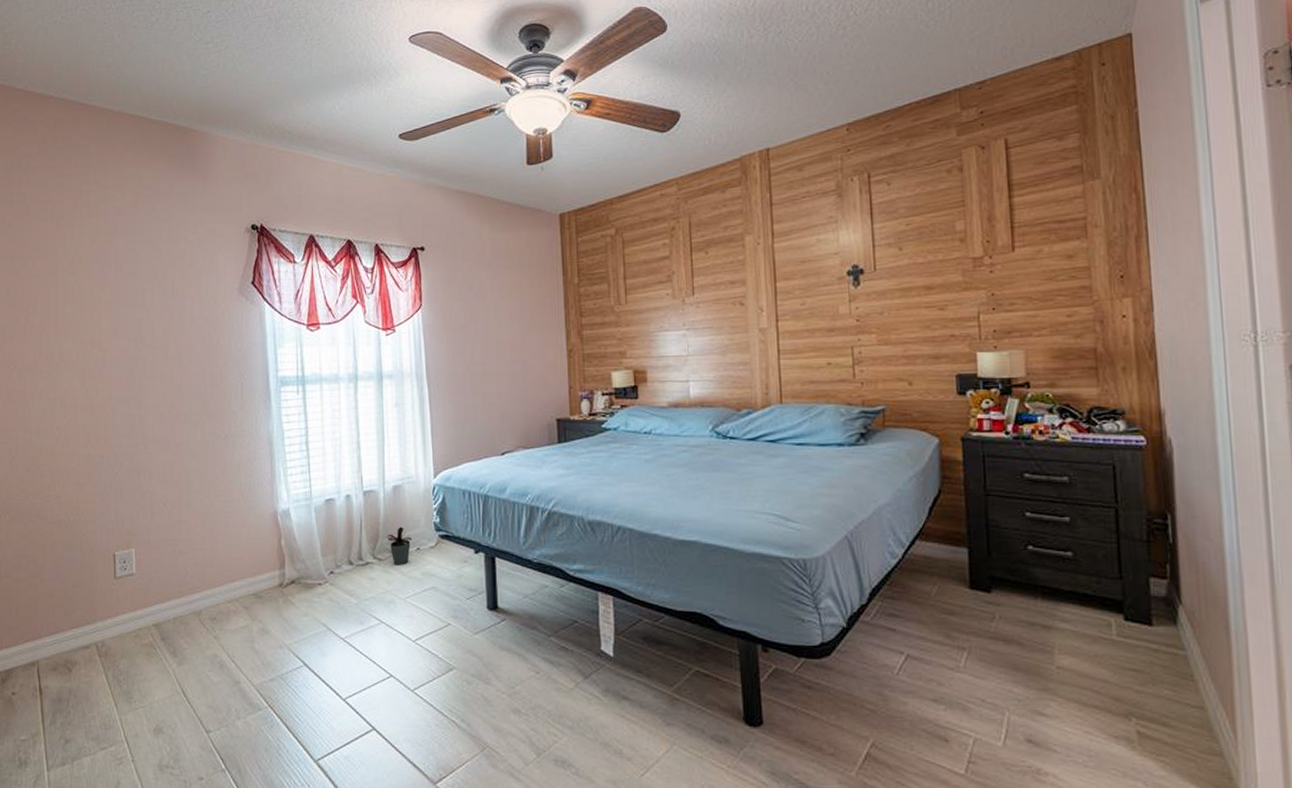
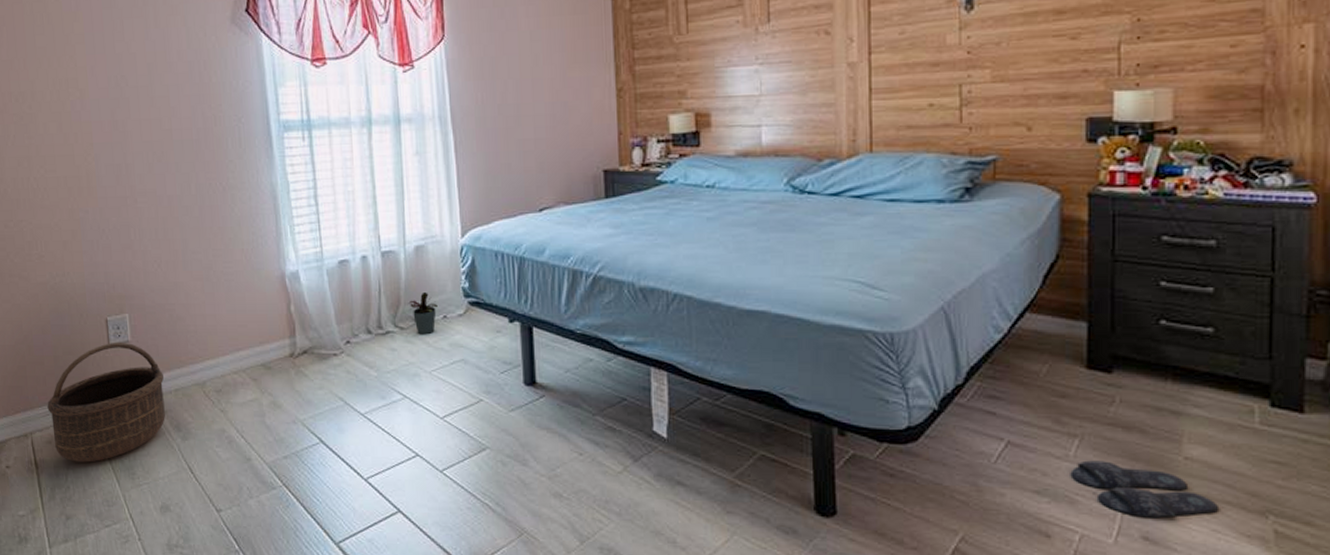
basket: none [54,574,163,688] -> present [47,342,165,463]
slippers: none [962,671,1090,723] -> present [1070,460,1220,519]

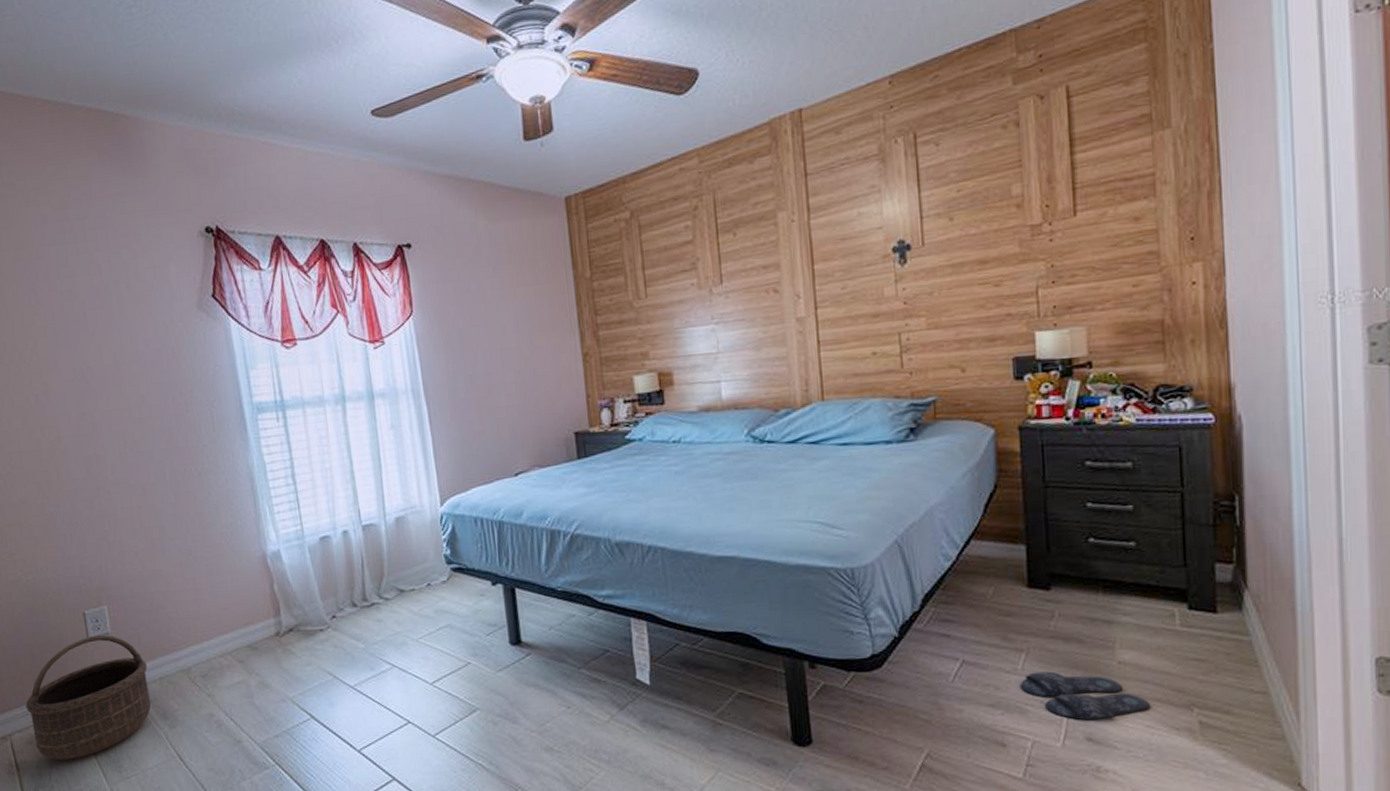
potted plant: present [408,291,438,335] -> none [392,561,421,604]

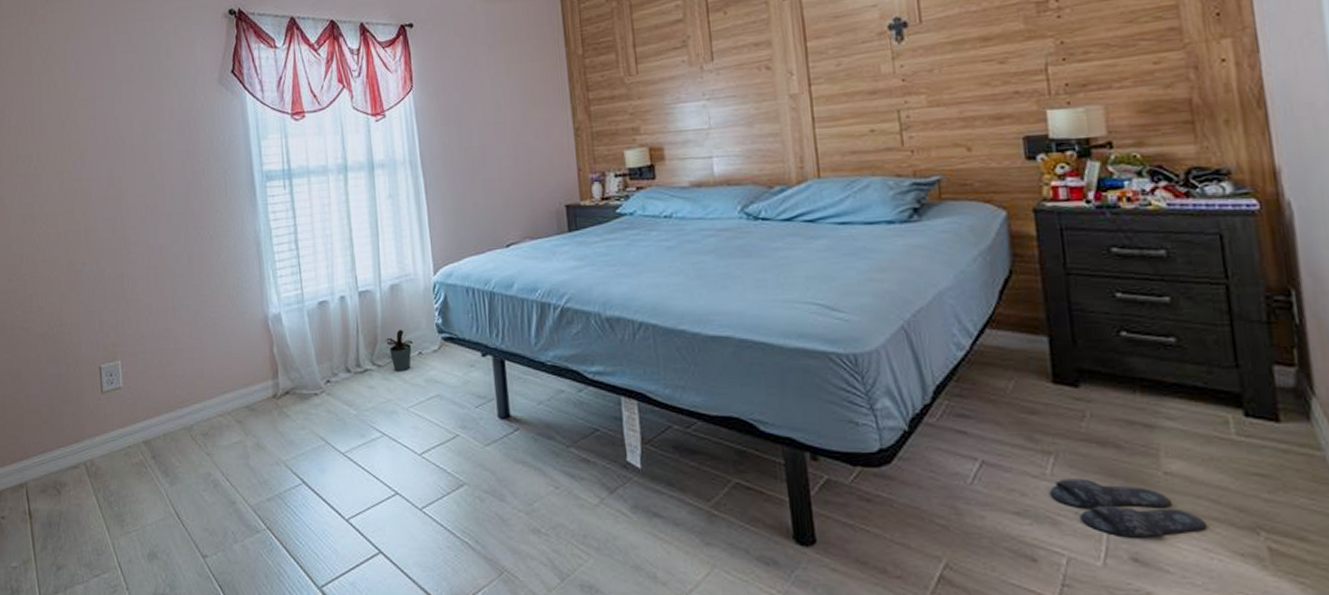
basket: present [25,634,151,760] -> none [42,388,154,511]
potted plant: none [392,561,421,604] -> present [385,329,413,372]

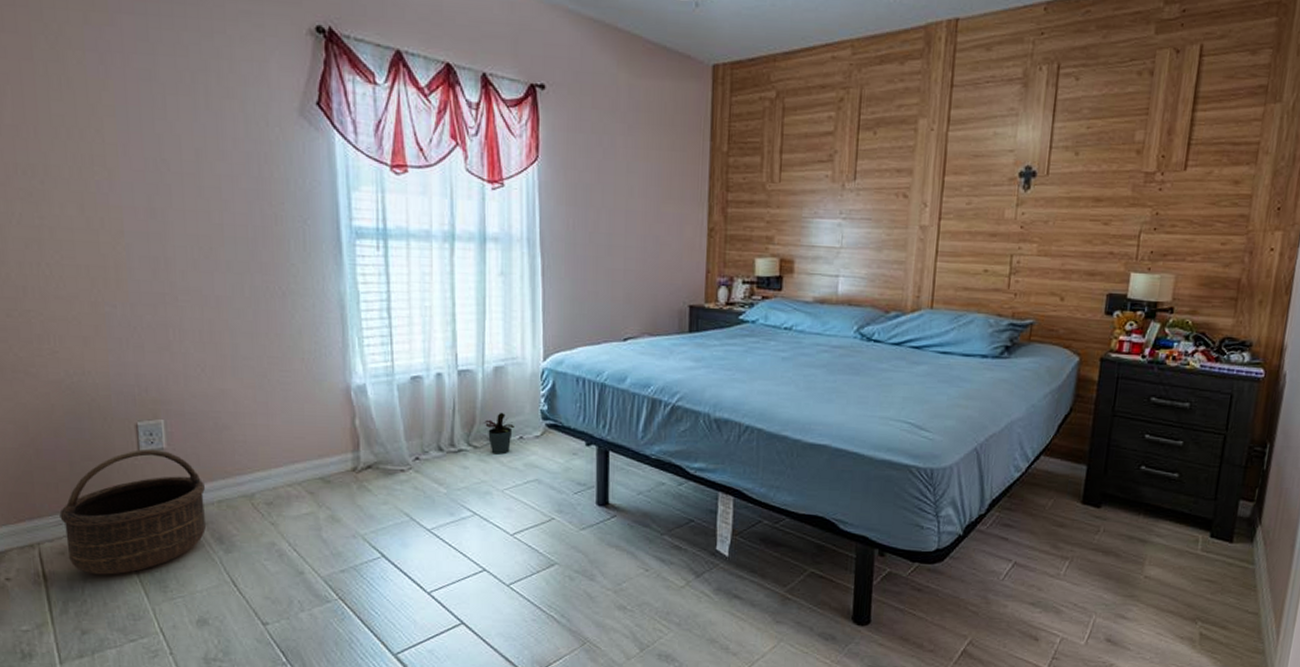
basket: none [42,388,154,511] -> present [59,449,206,575]
slippers: present [1049,478,1208,538] -> none [1059,578,1165,625]

